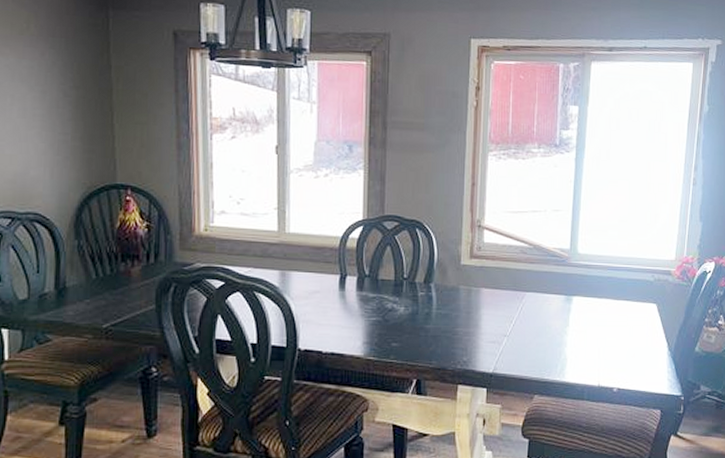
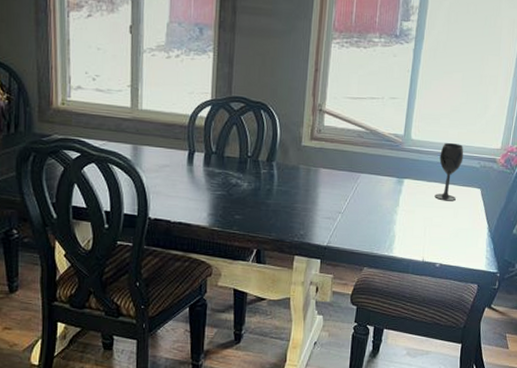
wine glass: none [607,256,636,319] -> present [434,143,464,201]

